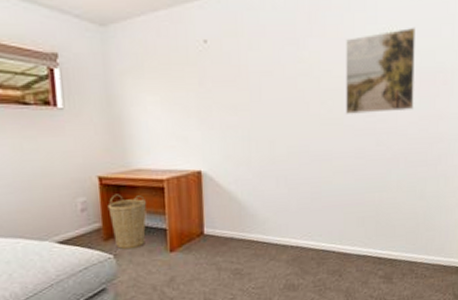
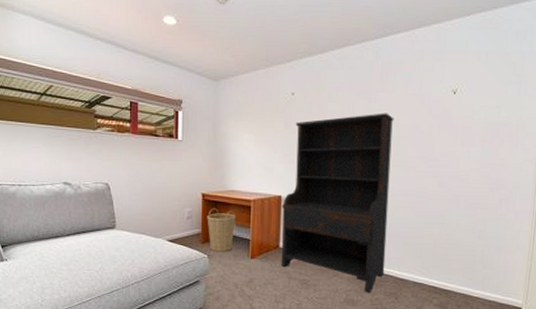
bookshelf: none [203,62,326,275] -> present [281,113,394,293]
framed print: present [346,27,415,115] -> none [410,85,481,159]

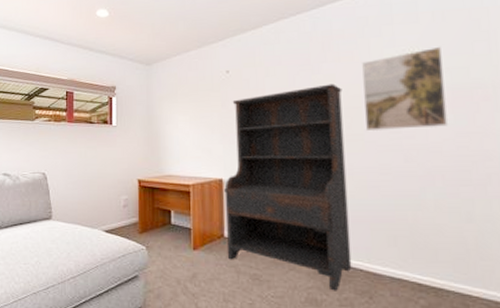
basket: present [207,208,237,253] -> none [144,194,175,244]
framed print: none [410,85,481,159] -> present [362,46,448,132]

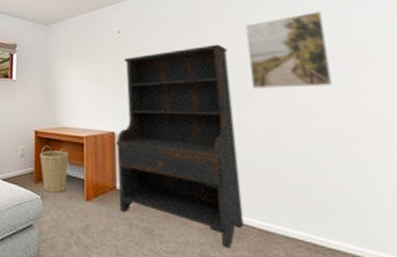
basket: none [144,194,175,244] -> present [39,145,70,194]

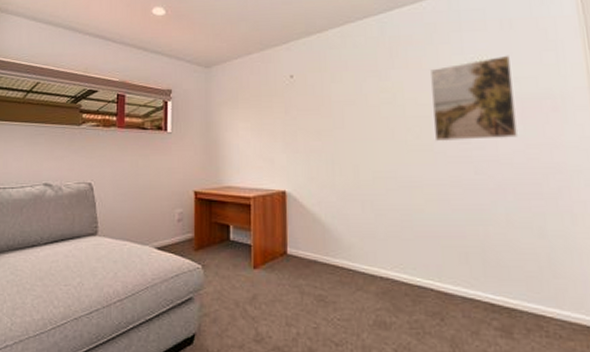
basket: present [39,145,70,194] -> none [200,208,235,262]
bookshelf: present [116,44,245,249] -> none [288,91,423,313]

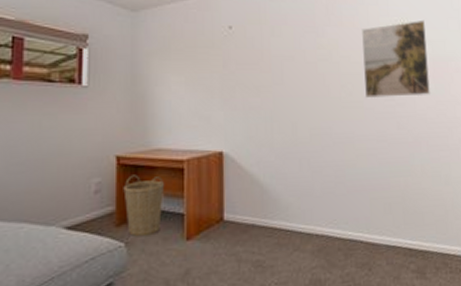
basket: none [200,208,235,262] -> present [123,174,165,237]

